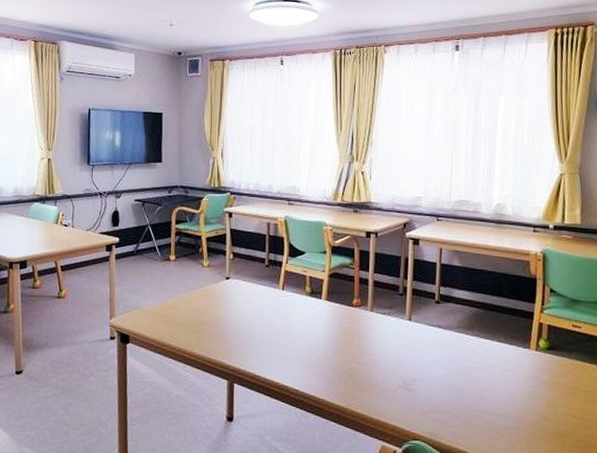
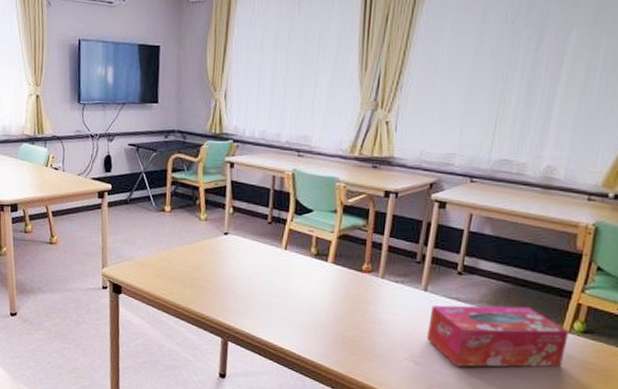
tissue box: none [416,329,536,390] -> present [427,305,569,367]

